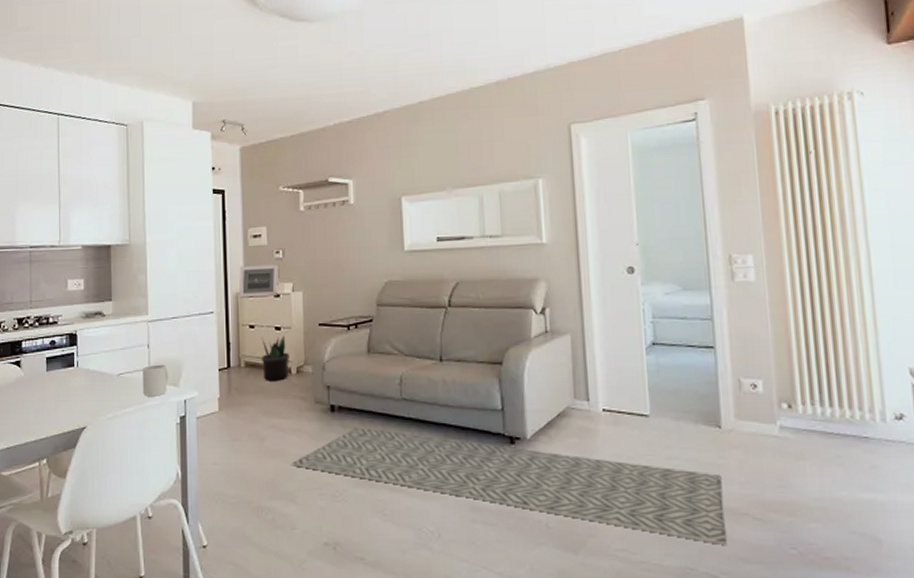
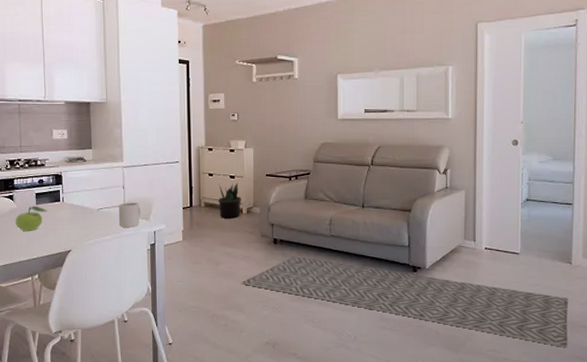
fruit: none [21,372,59,404] -> present [15,205,47,231]
picture frame: present [238,264,279,298] -> none [200,125,234,151]

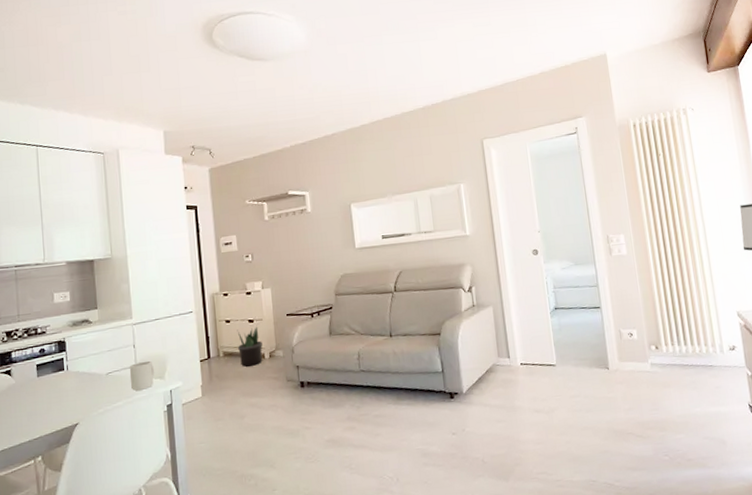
fruit: present [15,205,47,231] -> none [13,378,50,409]
rug: present [241,256,568,347] -> none [269,397,618,460]

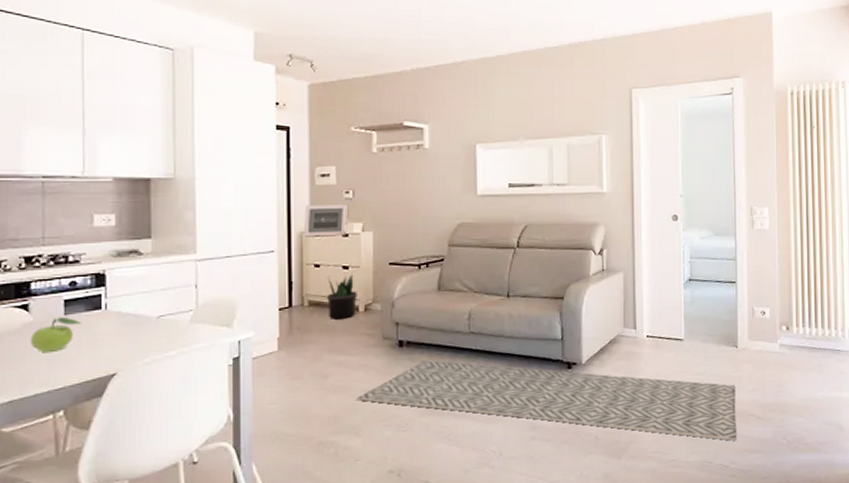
fruit: none [13,378,50,409] -> present [30,316,81,352]
cup: present [129,360,154,391] -> none [187,304,219,339]
picture frame: none [214,266,250,298] -> present [303,204,348,237]
rug: none [269,397,618,460] -> present [356,360,736,441]

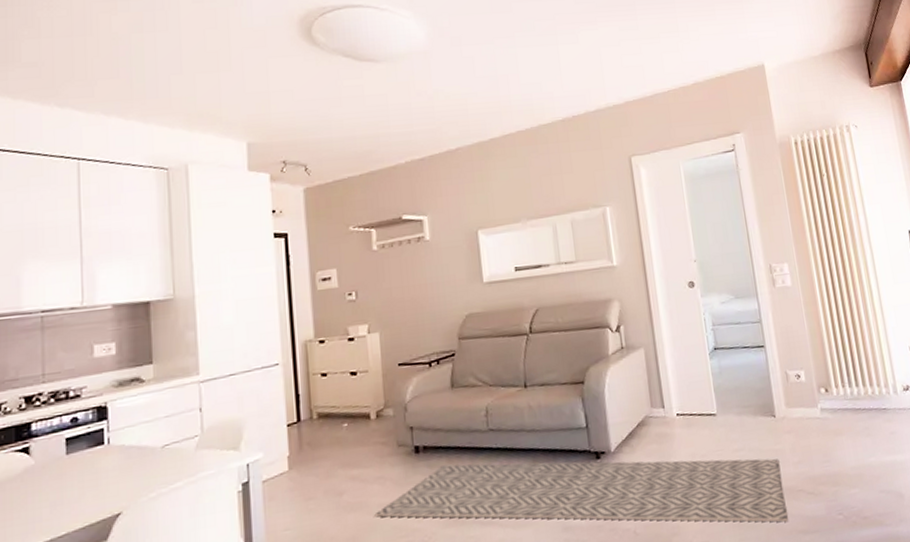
fruit: present [30,316,81,352] -> none [31,456,84,497]
picture frame: present [303,204,348,237] -> none [307,307,353,346]
planter: present [327,275,357,319] -> none [335,381,368,431]

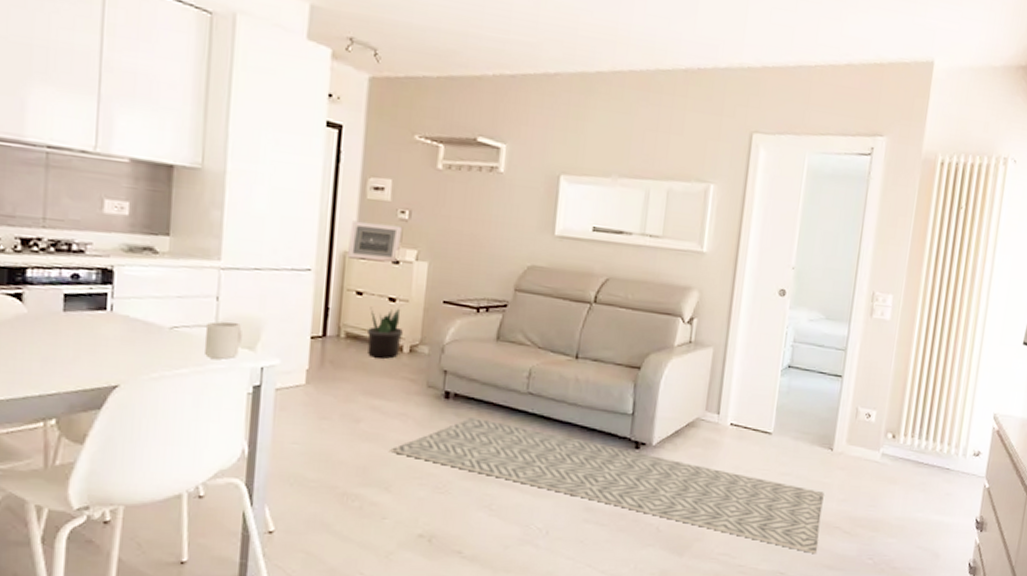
cup: none [193,427,226,467] -> present [203,321,242,360]
picture frame: none [307,307,353,346] -> present [346,220,402,263]
planter: none [335,381,368,431] -> present [367,307,403,359]

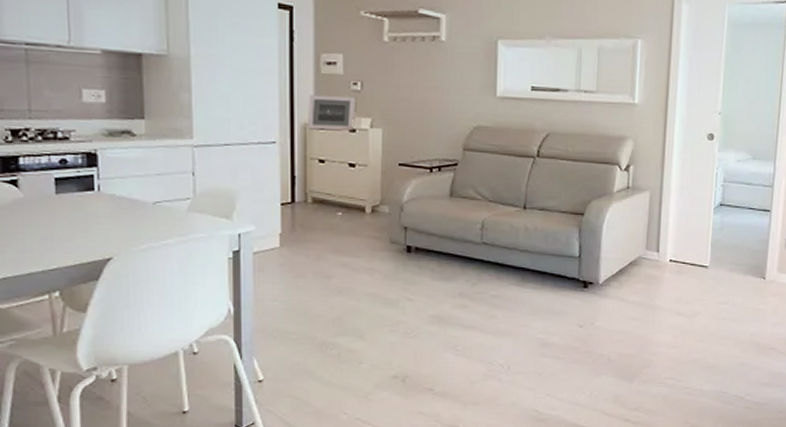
cup: present [203,321,242,360] -> none [185,194,218,229]
planter: present [367,307,403,359] -> none [332,173,364,219]
rug: present [390,418,824,553] -> none [361,269,759,373]

